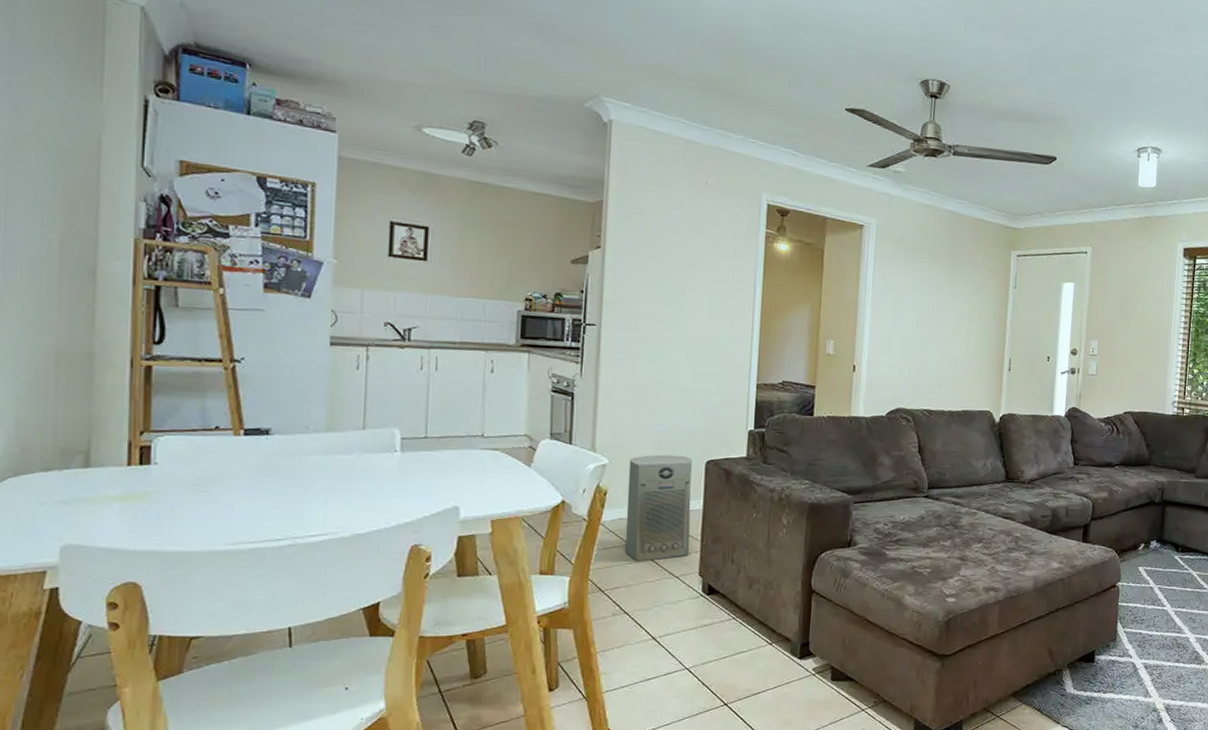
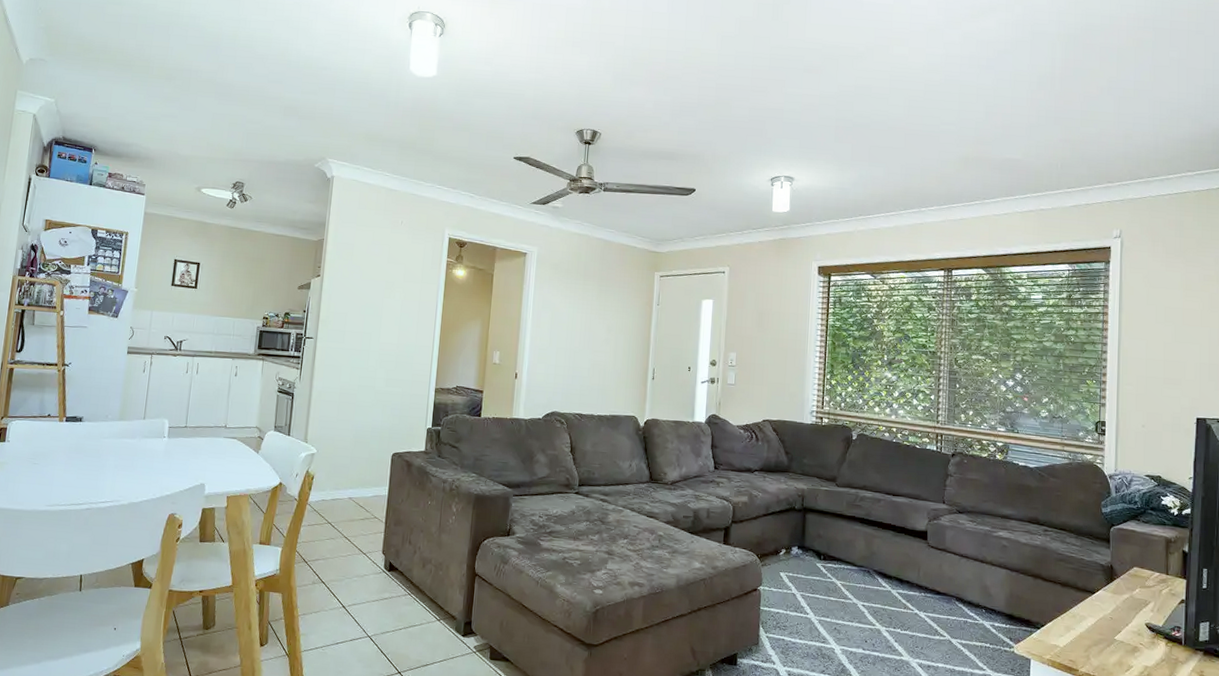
air purifier: present [625,454,692,562] -> none [325,446,381,538]

